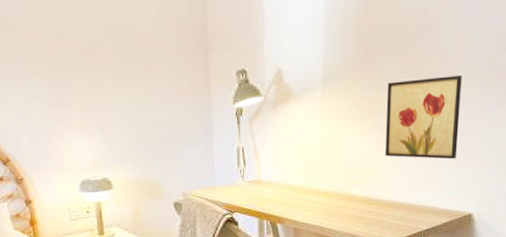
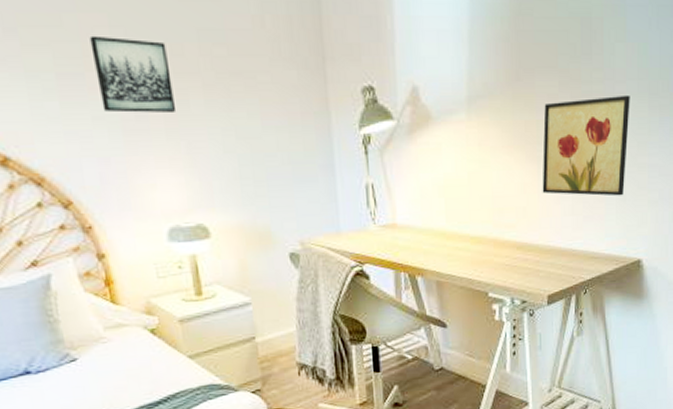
wall art: none [30,34,92,92] -> present [89,35,177,113]

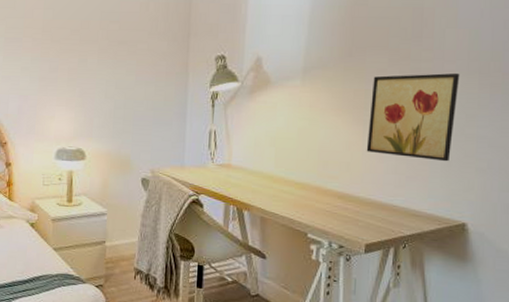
wall art: present [89,35,177,113] -> none [29,14,78,67]

